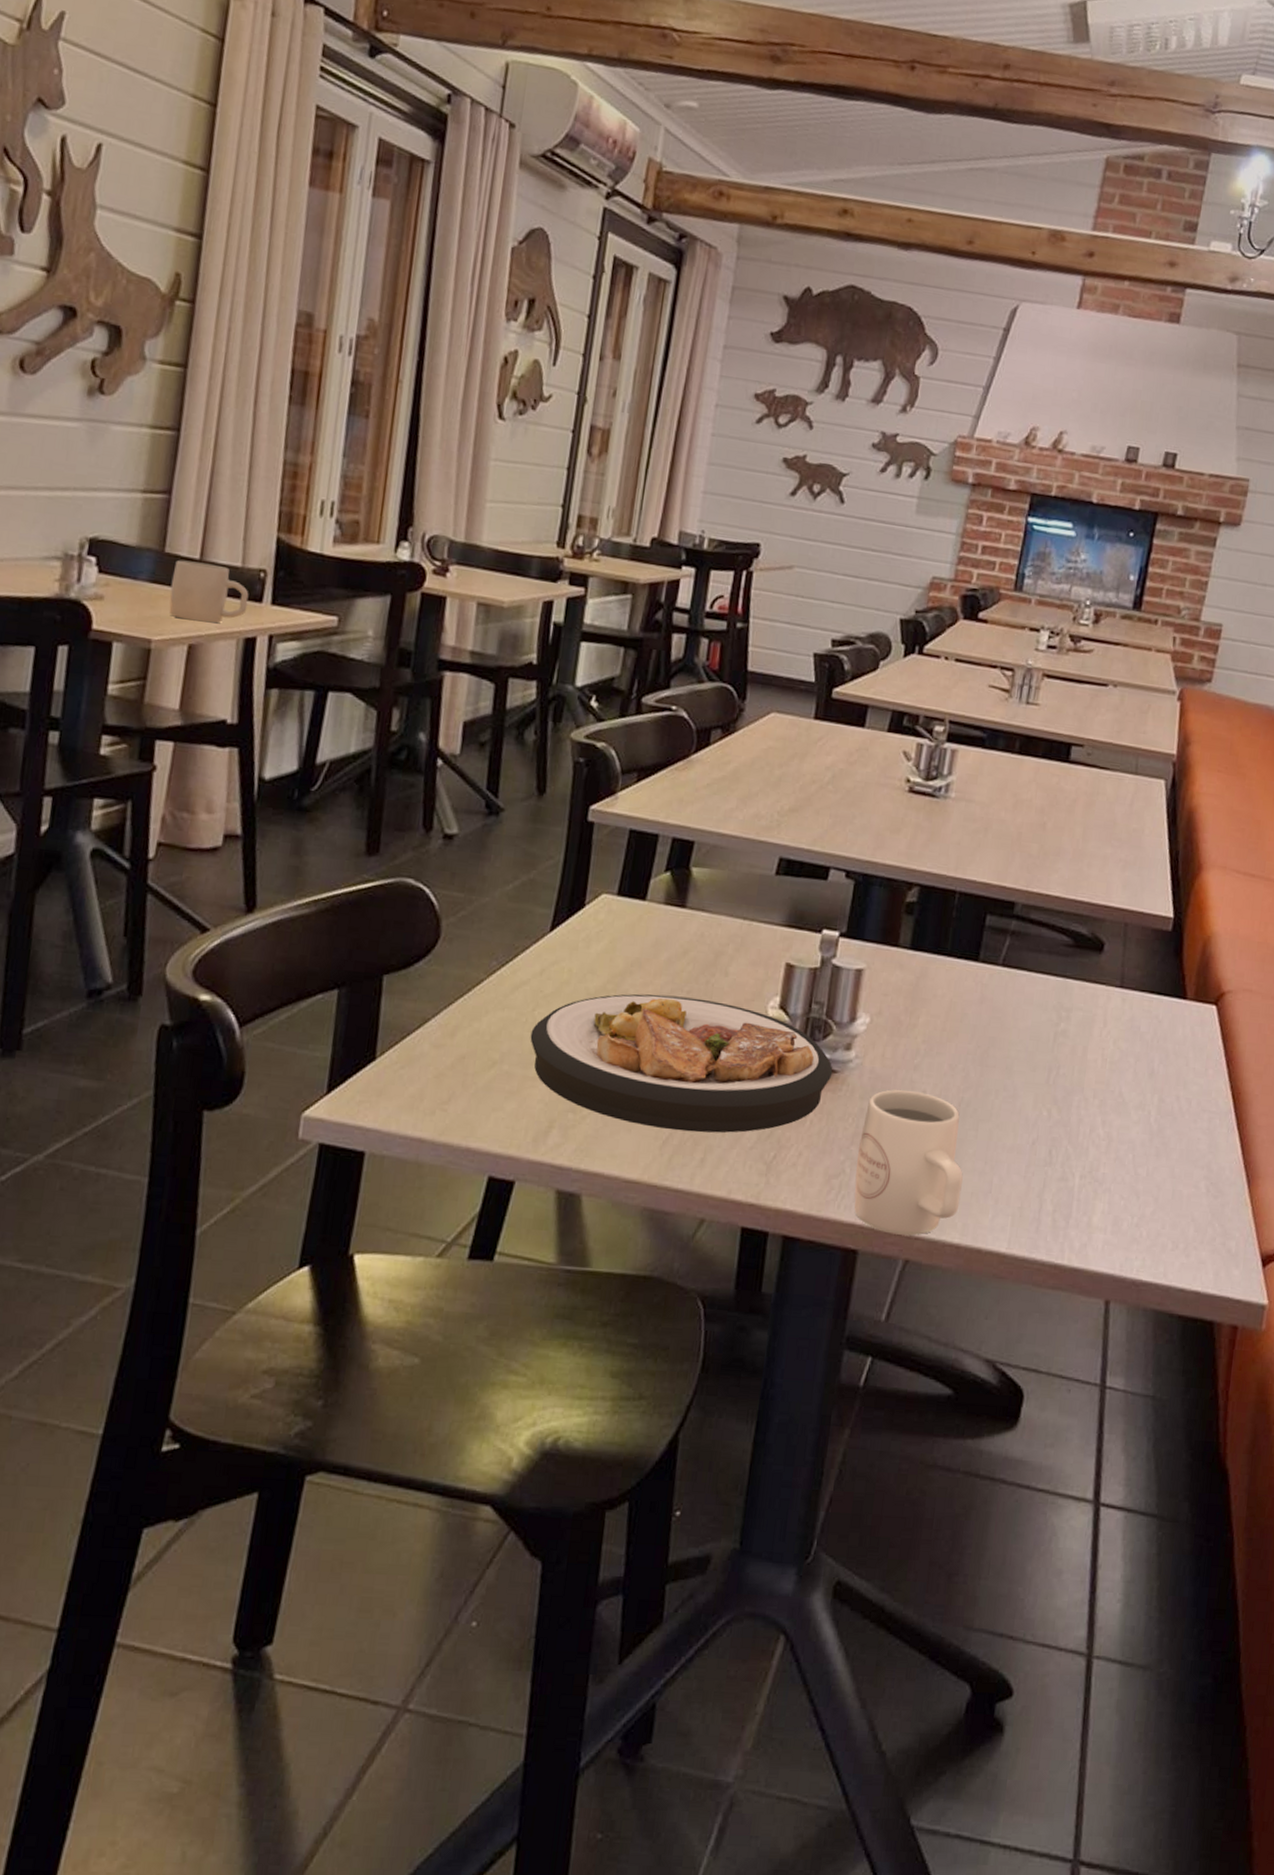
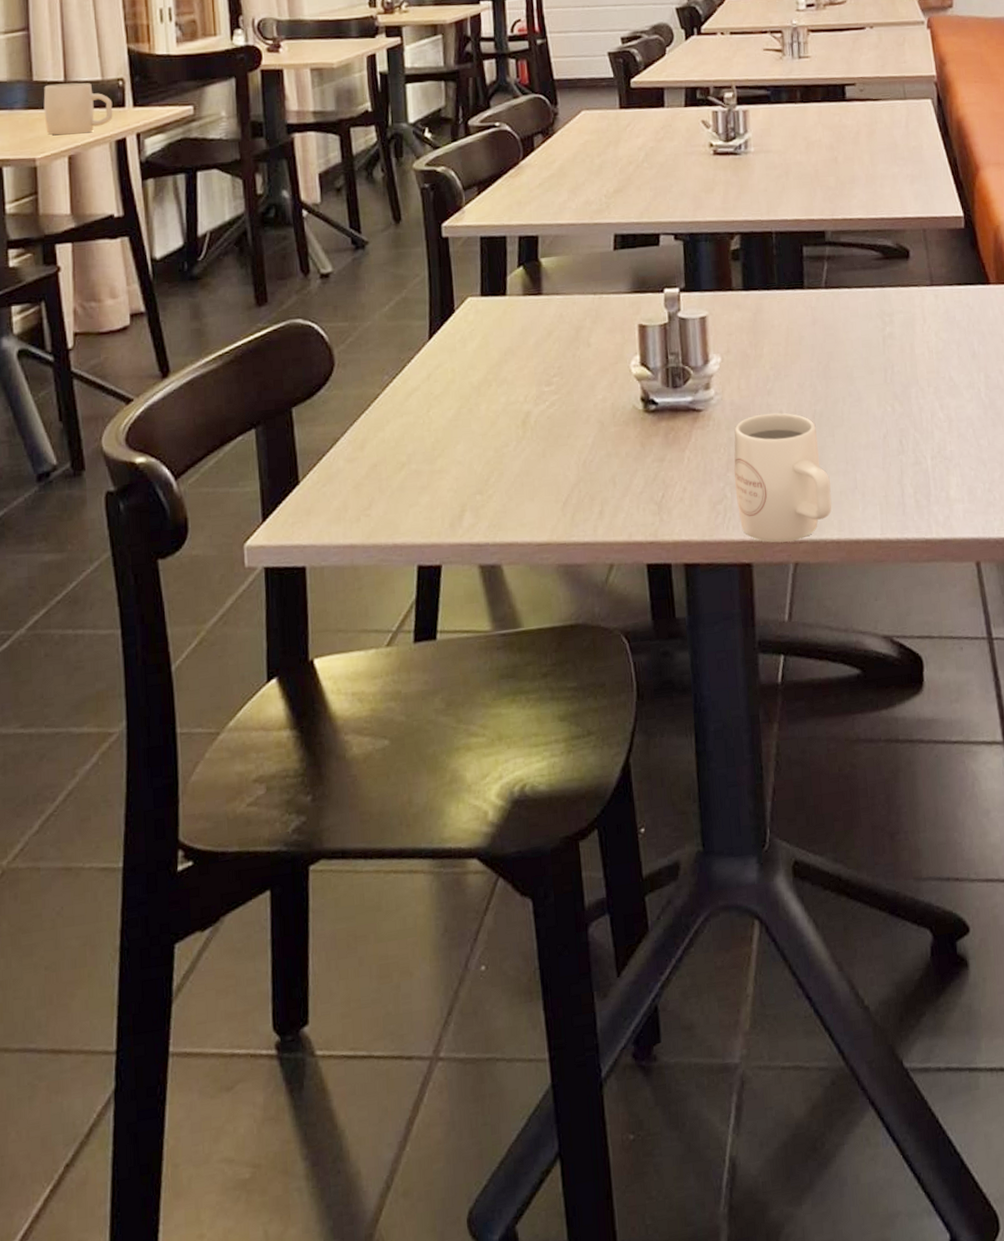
plate: present [530,994,833,1133] -> none [429,370,699,493]

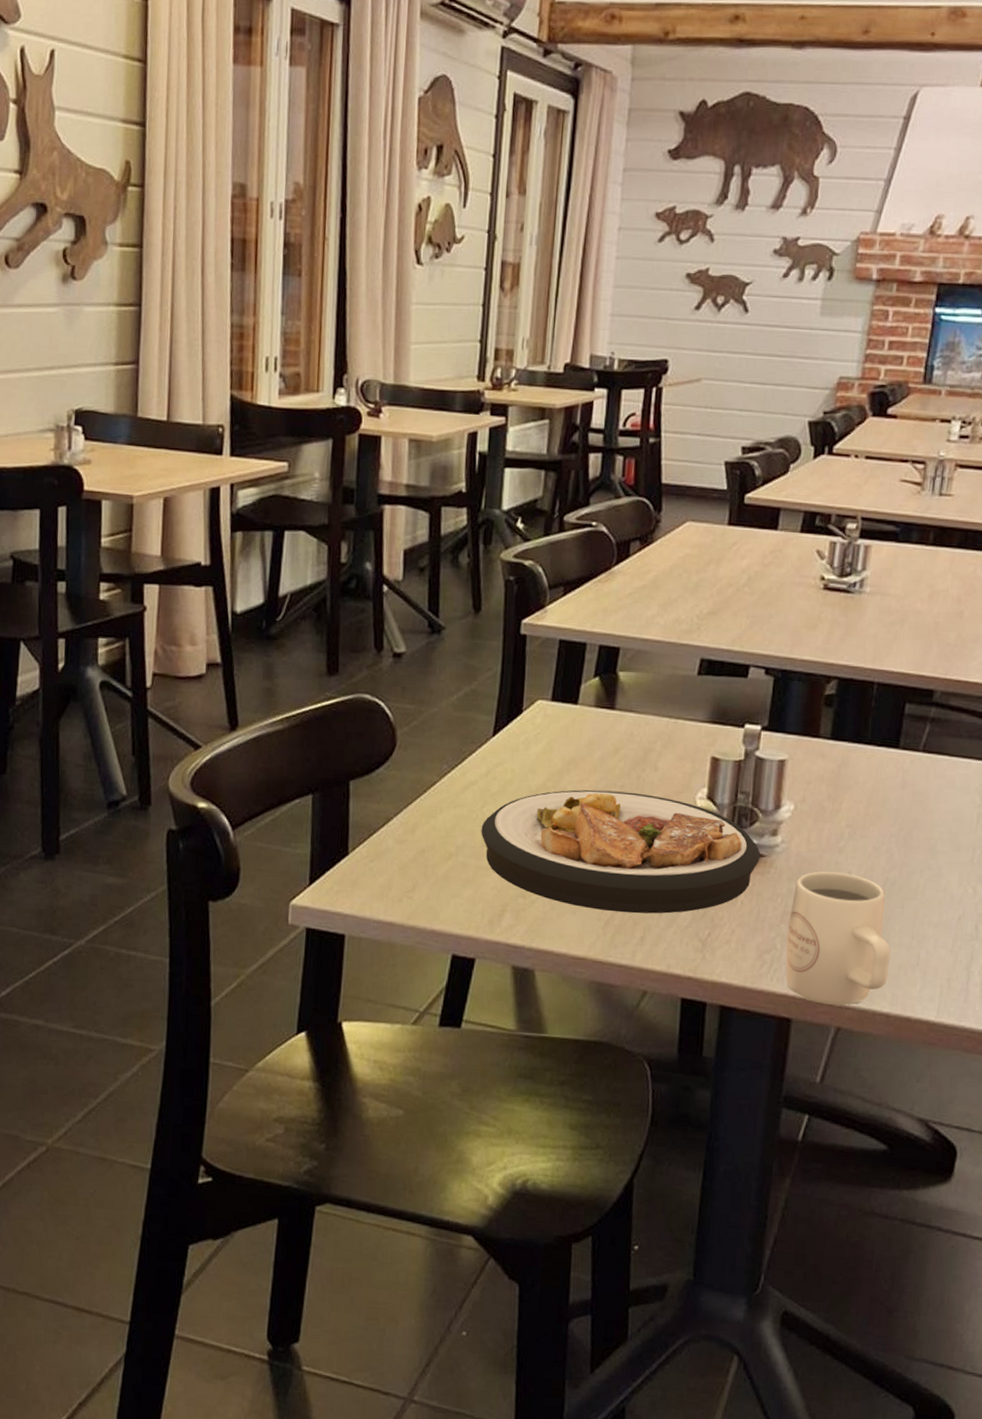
mug: present [43,82,113,135] -> none [145,422,211,477]
plate: none [429,370,699,493] -> present [481,789,761,914]

